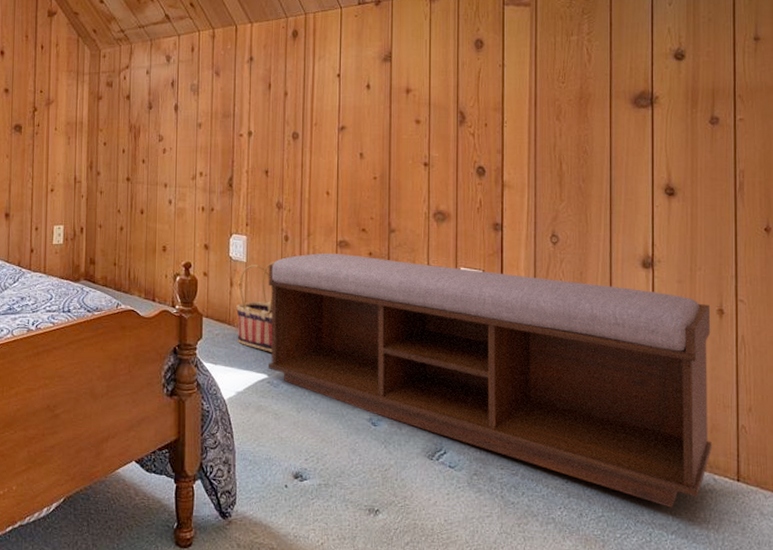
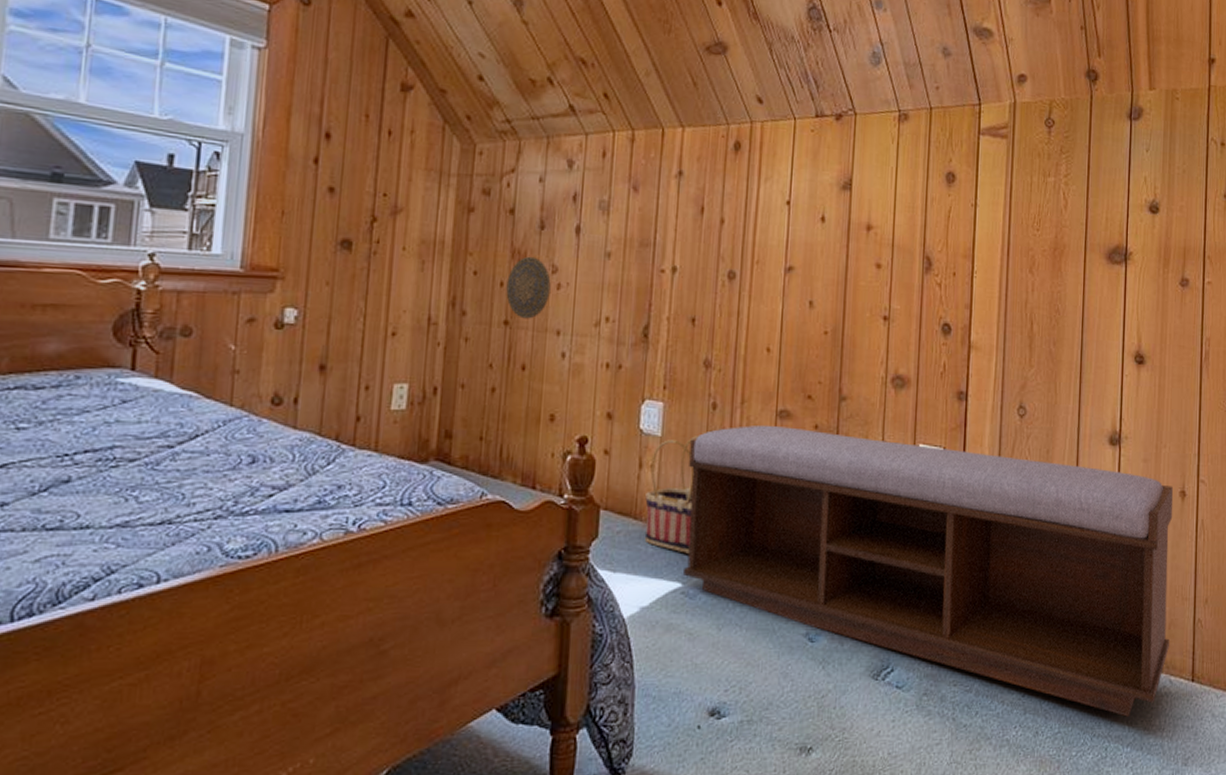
decorative plate: none [127,129,159,176] -> present [506,256,551,319]

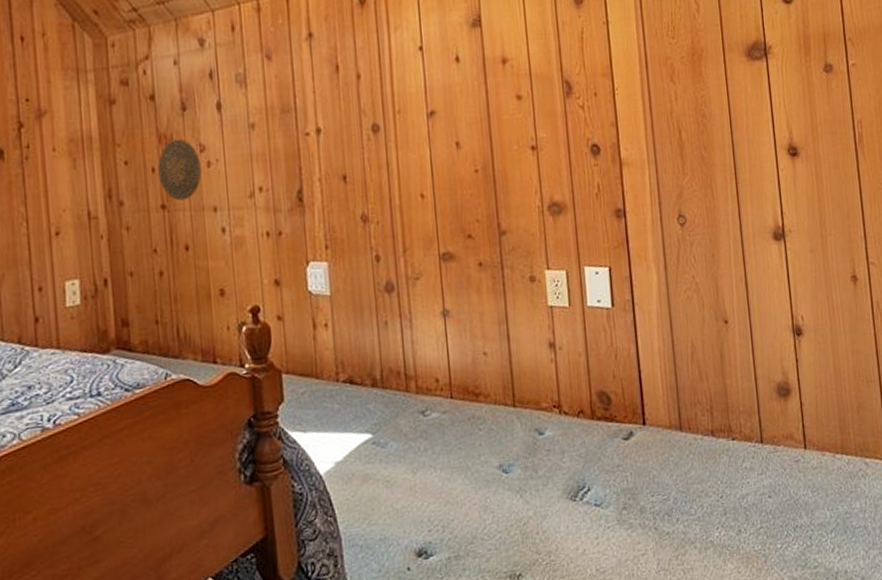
basket: present [644,436,699,554] -> none [323,290,375,405]
bench: present [684,424,1174,717] -> none [359,265,861,504]

